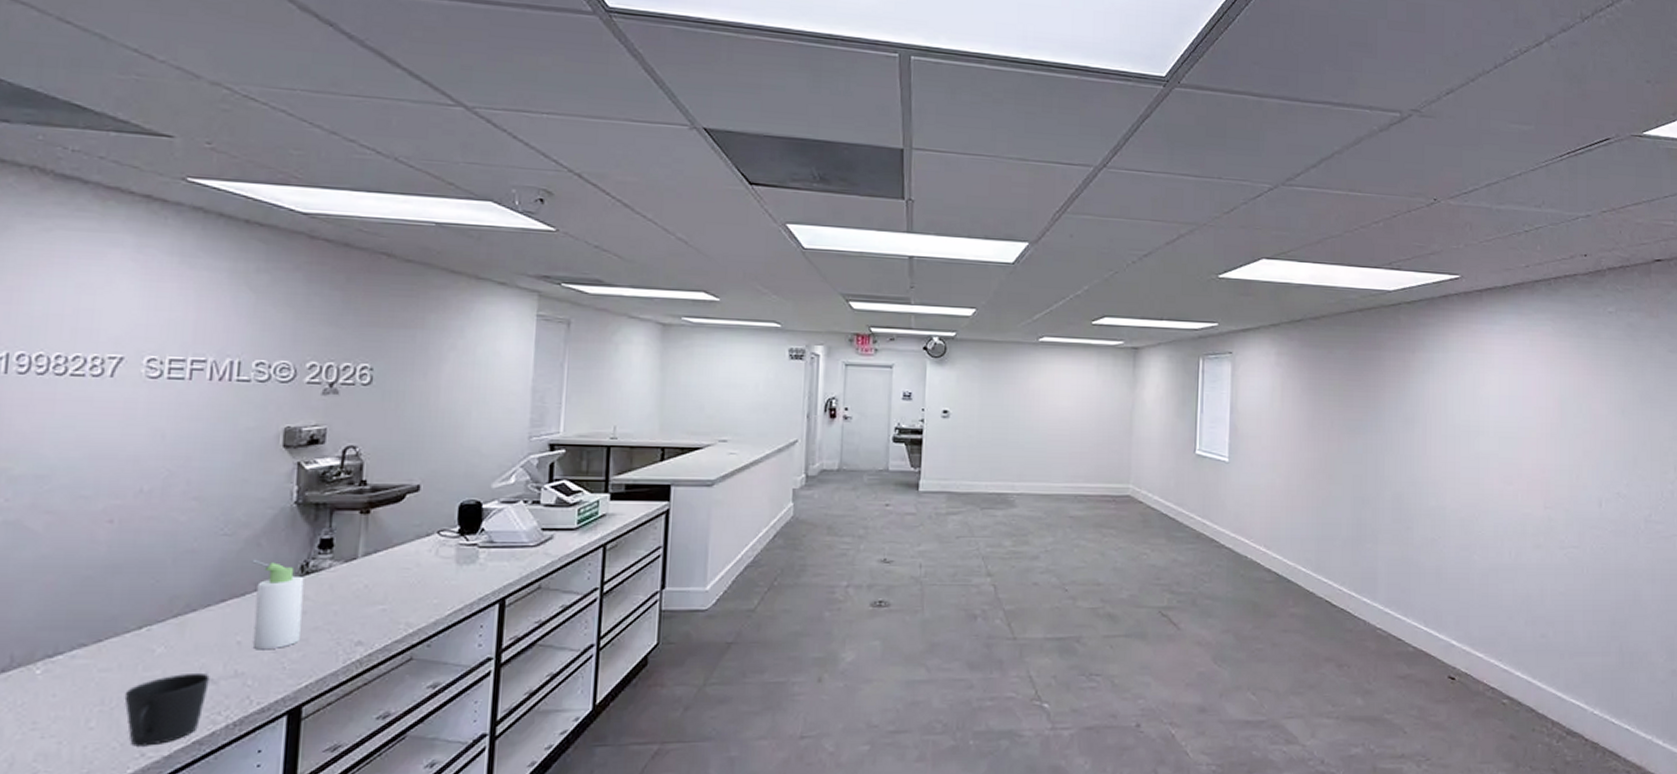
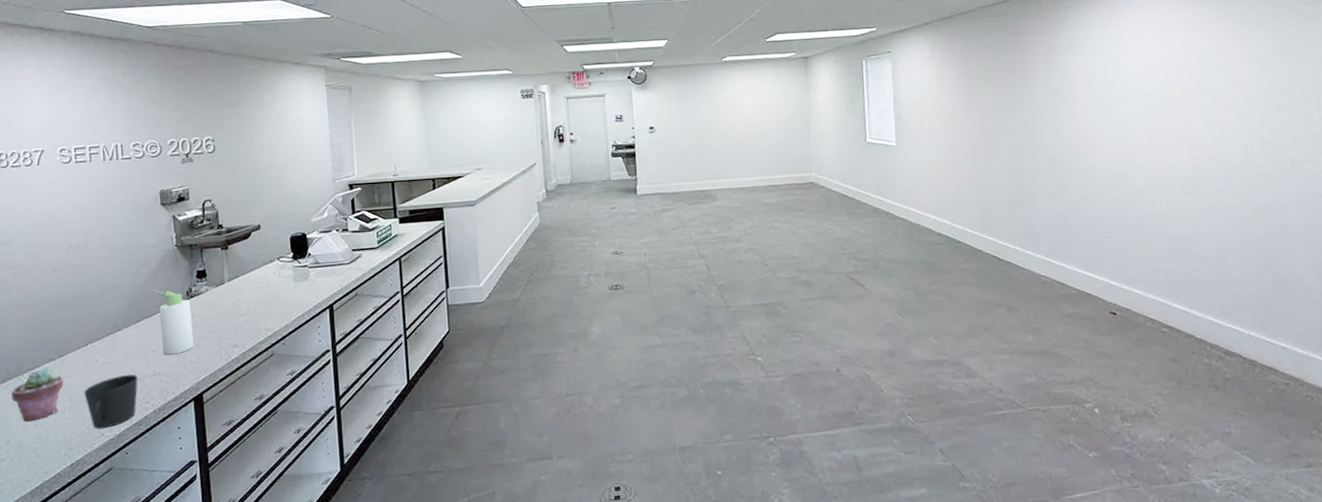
potted succulent: none [11,657,97,730] -> present [11,368,64,422]

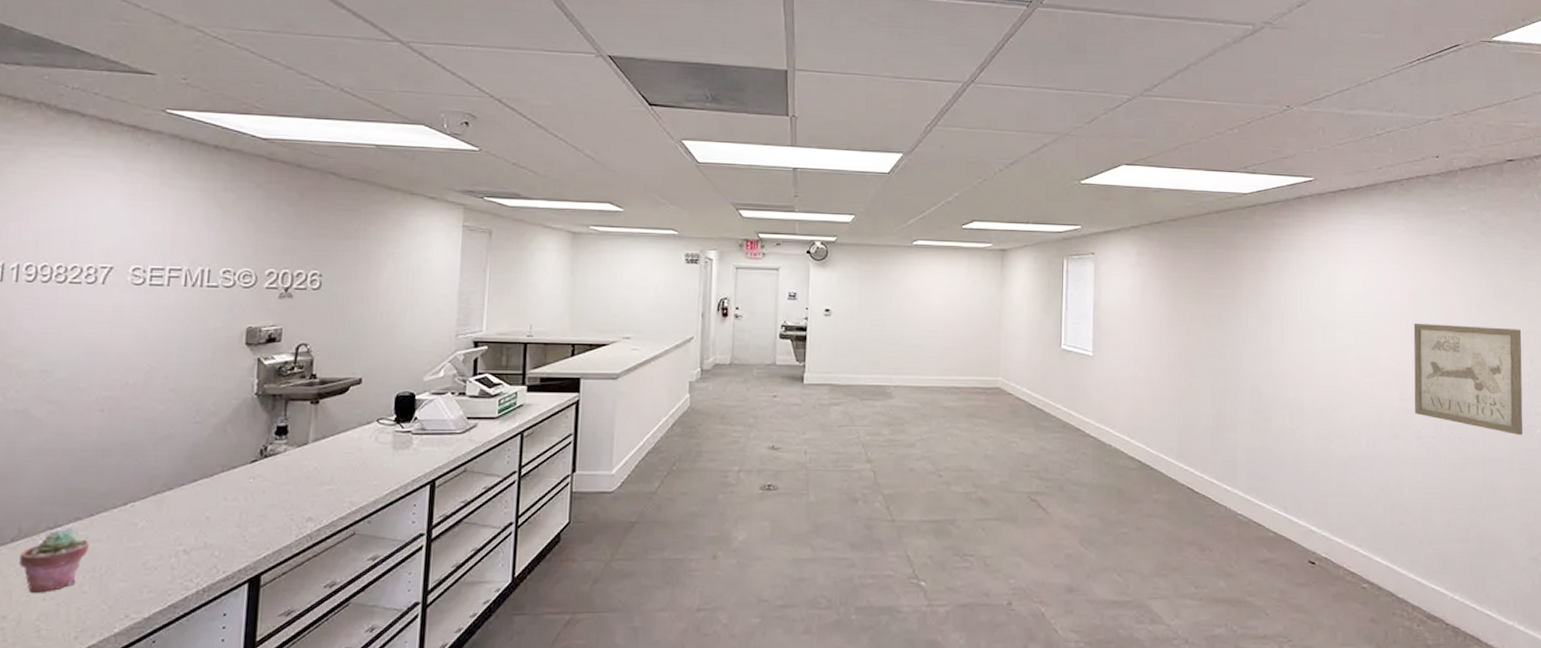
cup: present [84,374,138,429] -> none [112,544,183,609]
bottle: present [152,289,194,356] -> none [218,444,263,525]
wall art: none [1200,82,1313,182] -> present [1413,323,1523,436]

